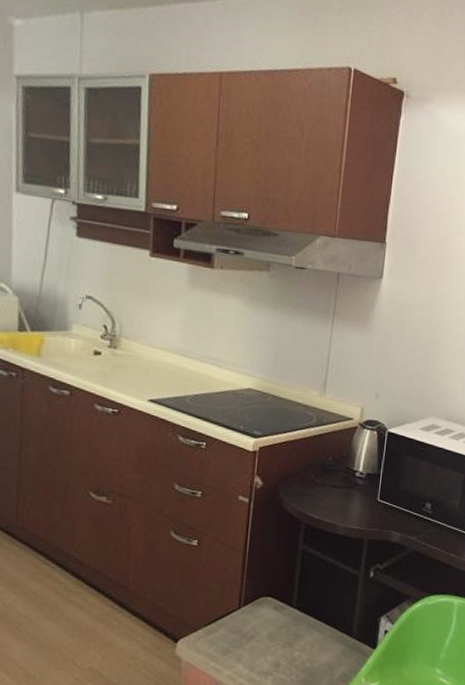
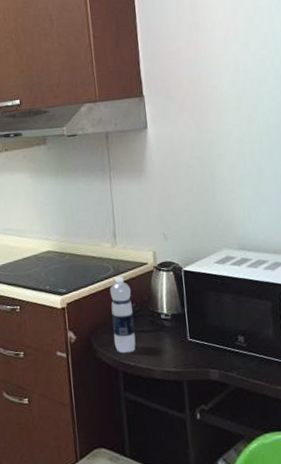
water bottle: none [303,427,331,506] -> present [109,276,136,354]

